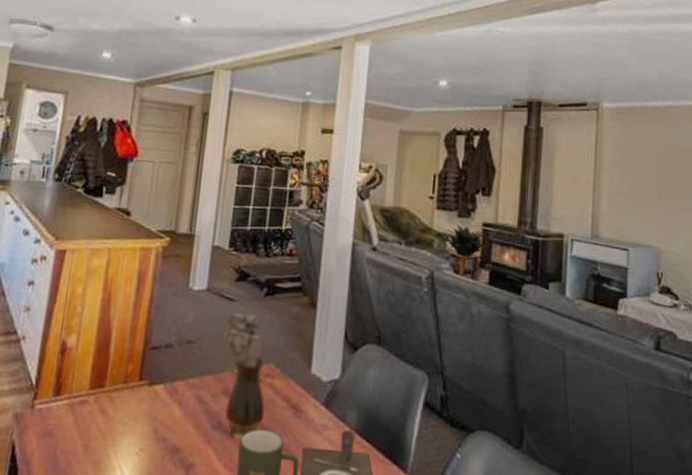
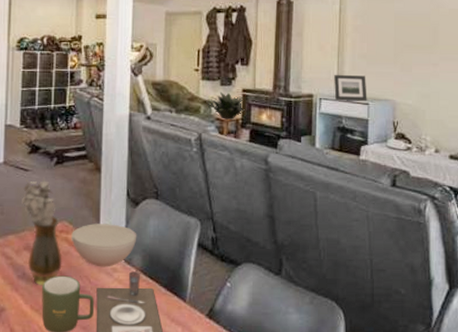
bowl: none [277,369,354,423] -> present [71,224,137,267]
picture frame: none [588,213,627,247] -> present [334,75,367,101]

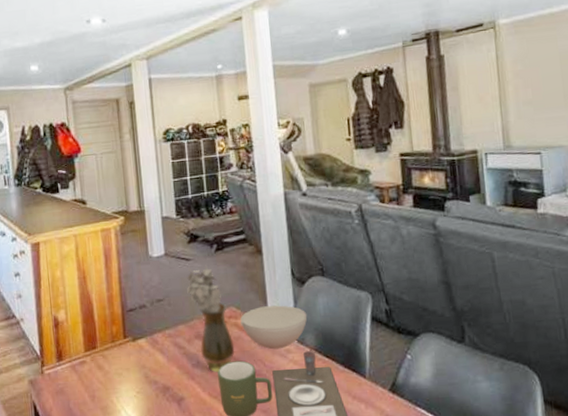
plant: present [206,91,245,120] -> none [362,158,405,187]
picture frame: present [334,75,367,101] -> none [498,123,539,154]

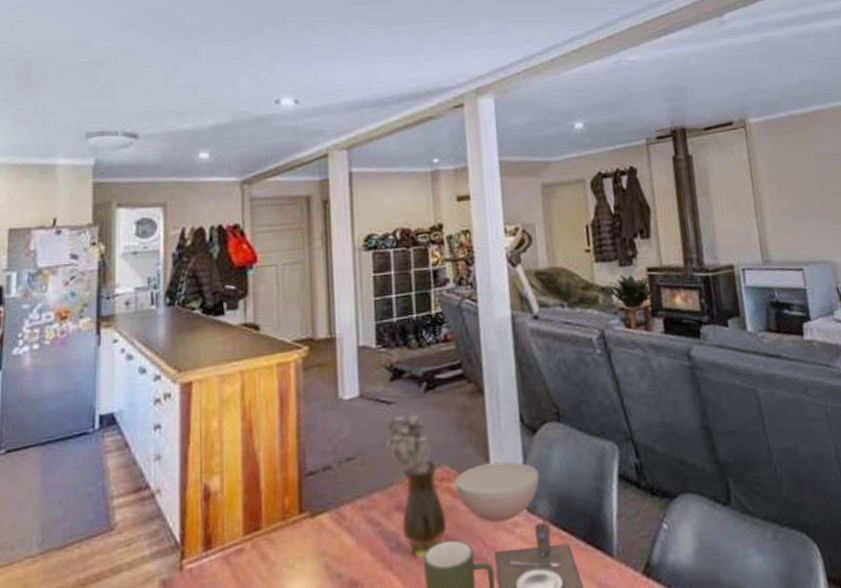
plant: none [362,158,405,187] -> present [604,273,653,309]

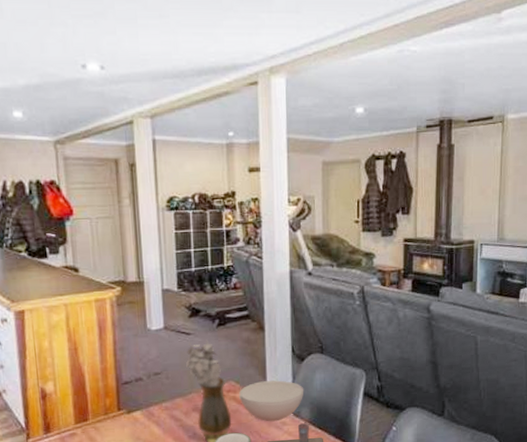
plant: present [604,273,653,309] -> none [368,242,406,271]

